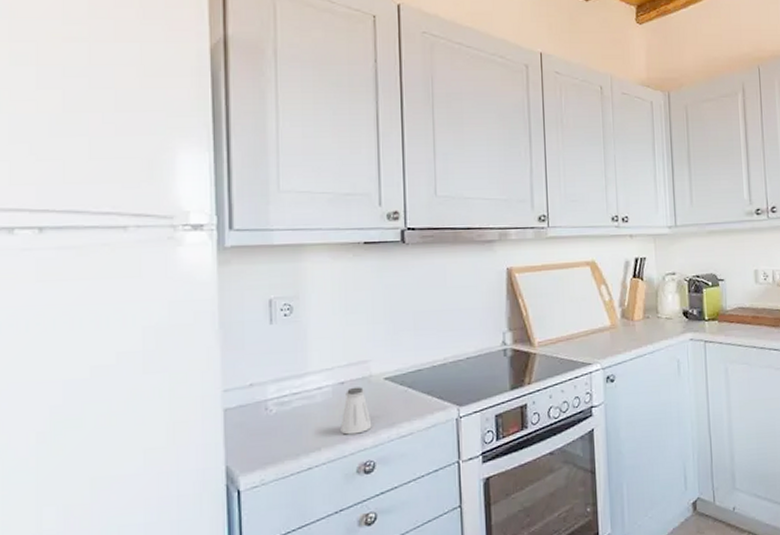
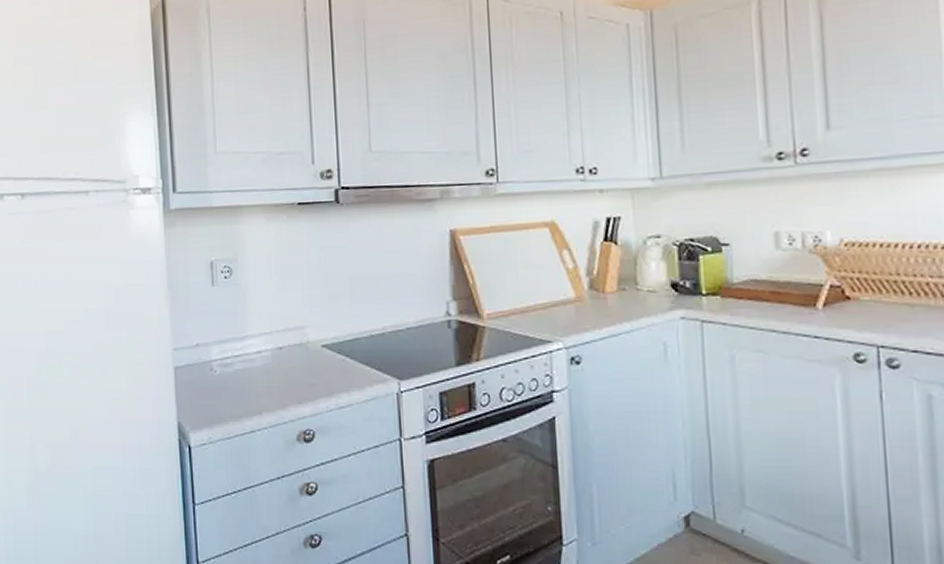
saltshaker: present [340,387,372,435] -> none [280,353,311,401]

